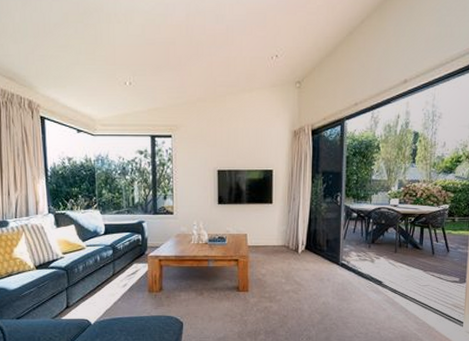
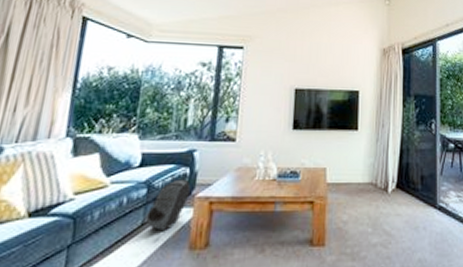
backpack: none [115,243,144,279] -> present [145,179,191,230]

